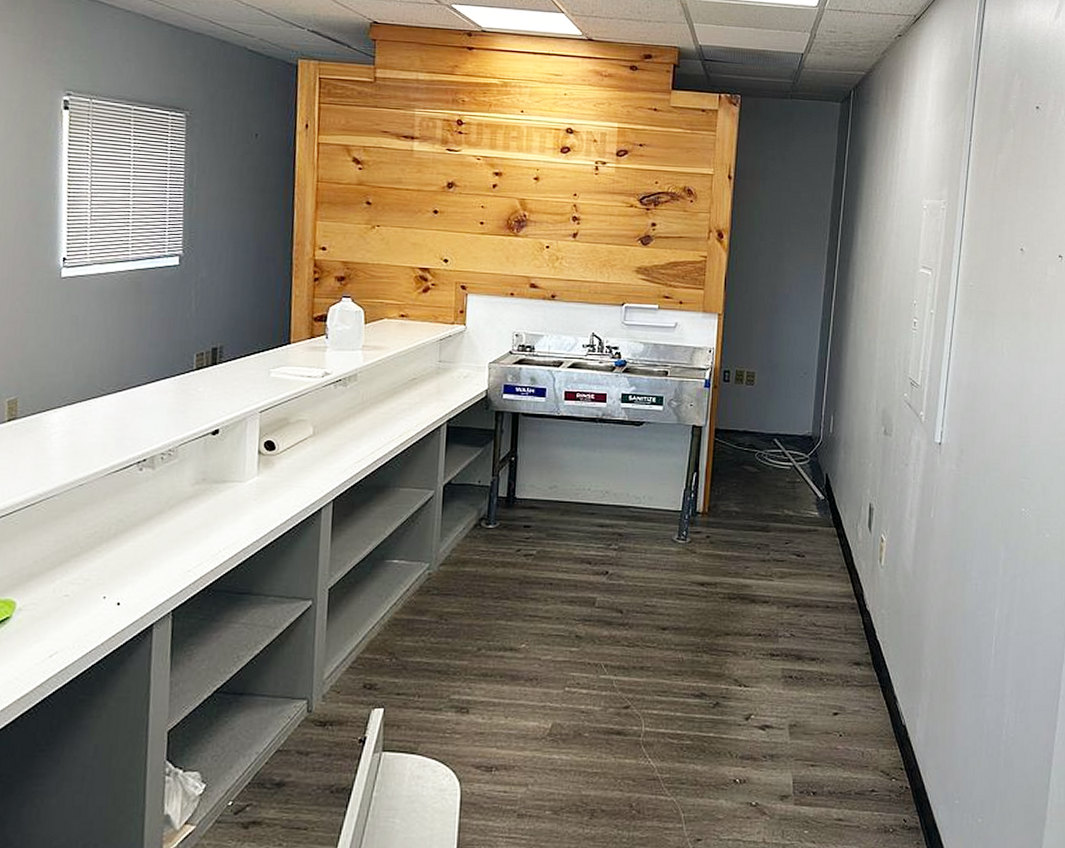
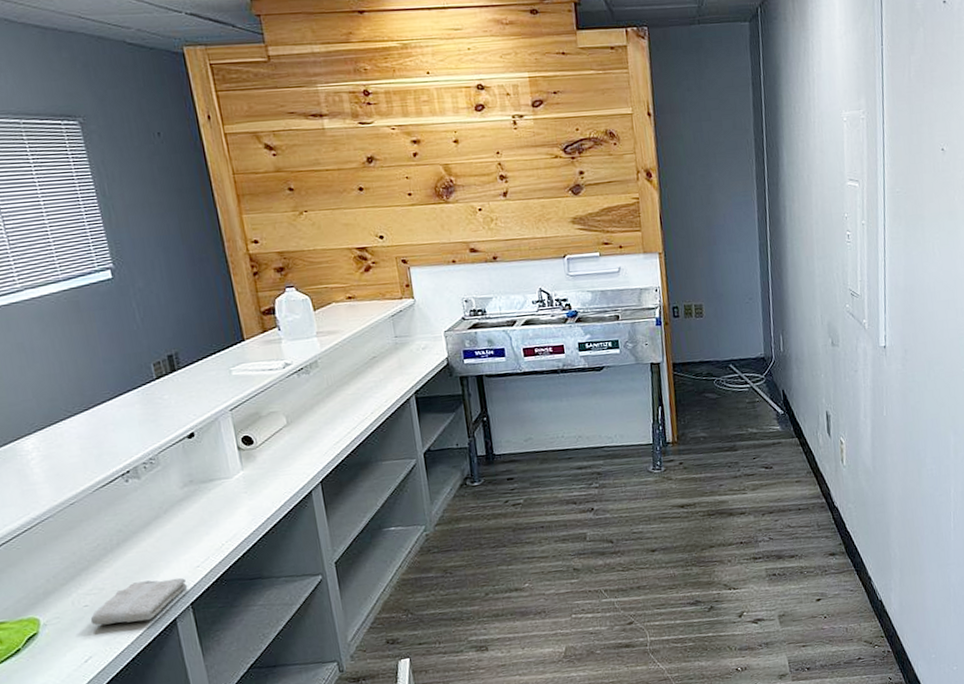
washcloth: none [66,578,174,622] -> present [90,577,188,626]

